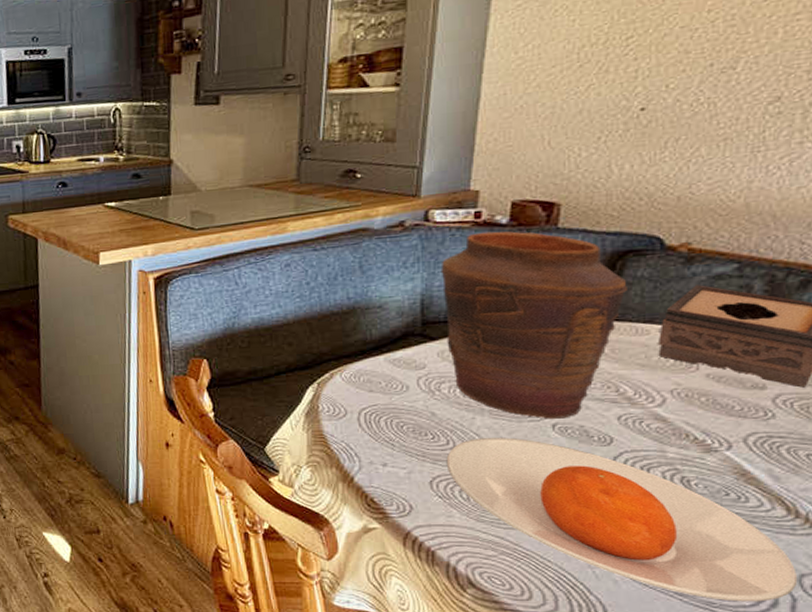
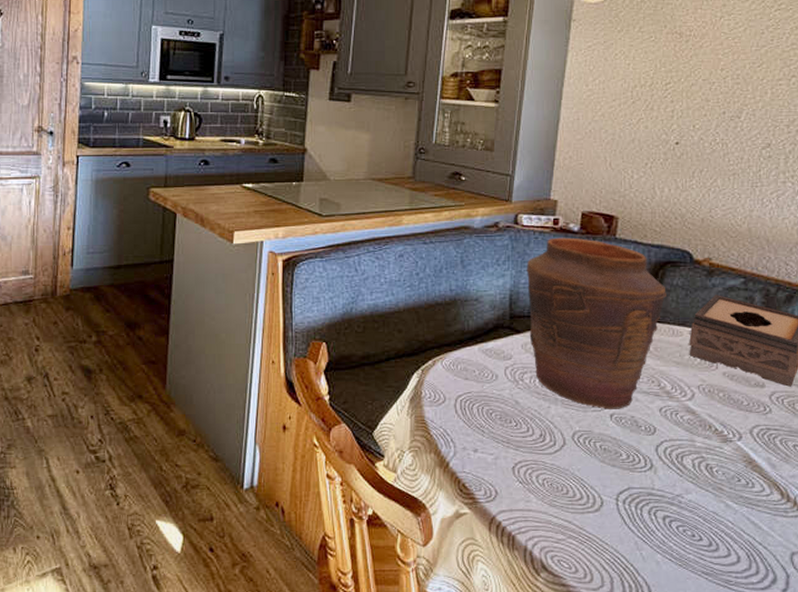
plate: present [446,437,798,602] -> none [526,426,790,579]

